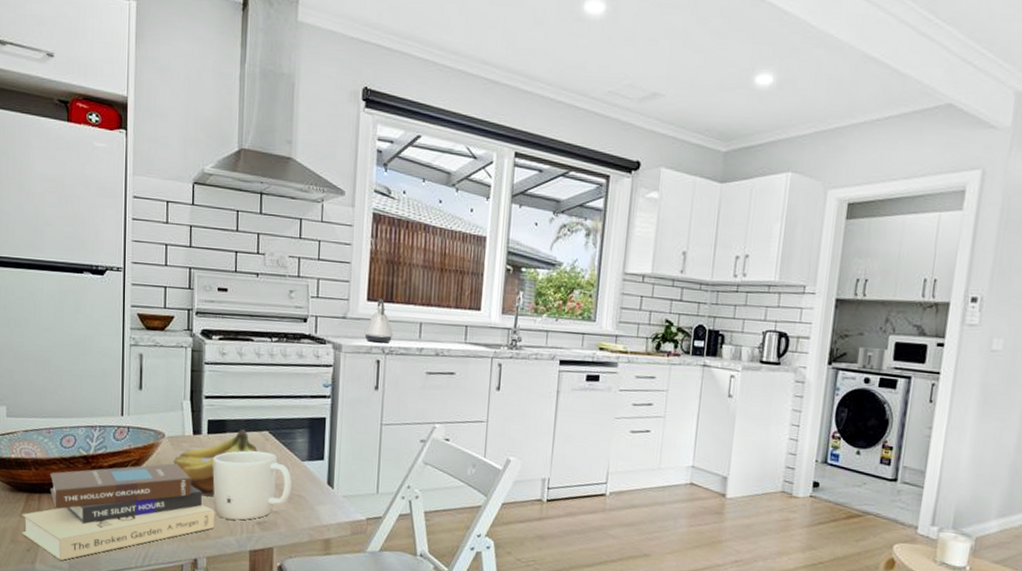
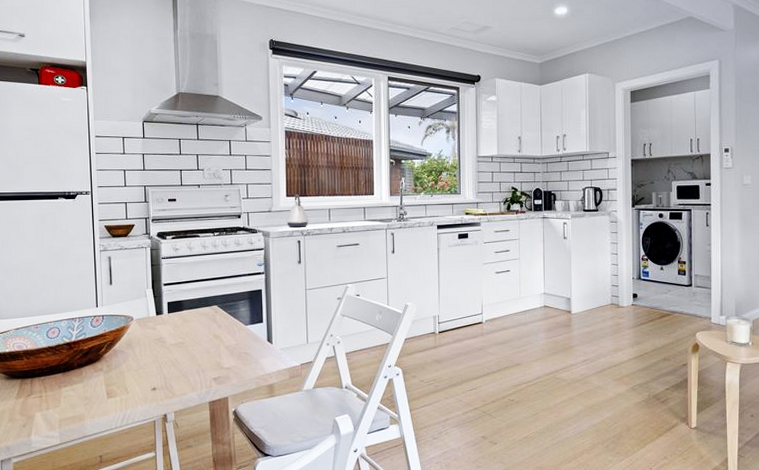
books: present [22,463,215,560] -> none [17,340,179,430]
fruit: present [173,429,258,497] -> none [141,306,209,363]
mug: present [212,450,292,521] -> none [174,321,239,379]

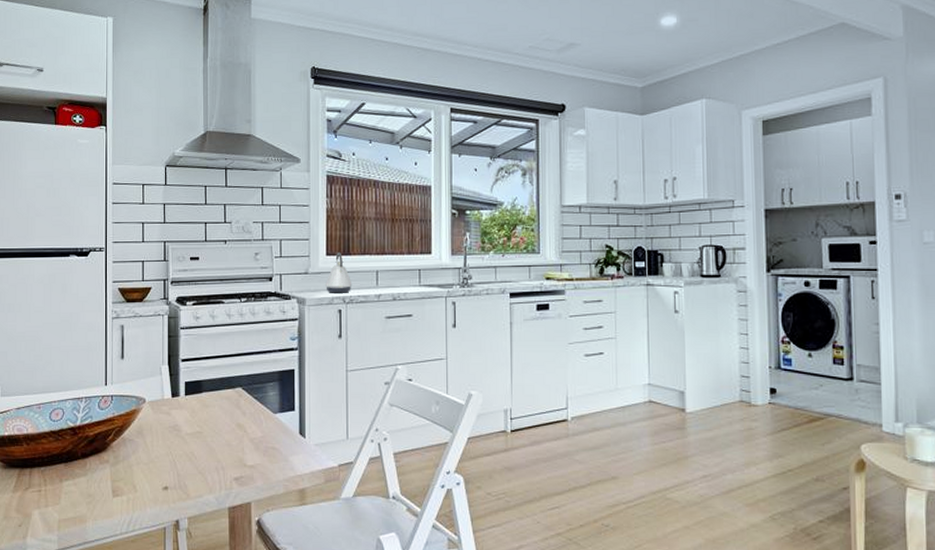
toaster: present [652,192,673,209] -> none [794,252,824,274]

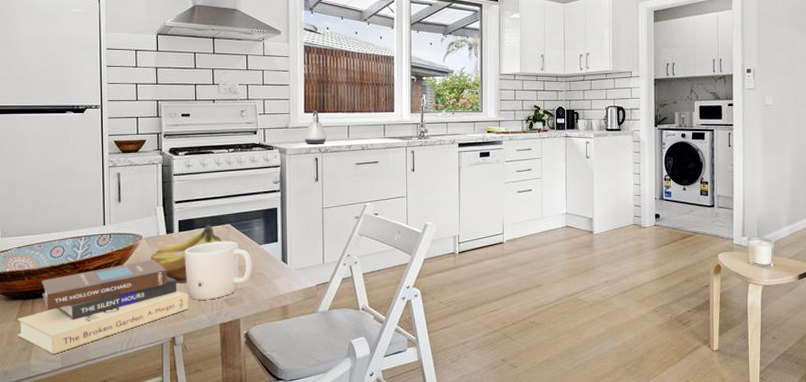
books: none [14,427,194,533] -> present [17,260,188,354]
fruit: none [154,388,232,457] -> present [150,225,222,283]
mug: none [191,407,266,478] -> present [184,240,252,300]
toaster: none [794,252,824,274] -> present [674,112,696,128]

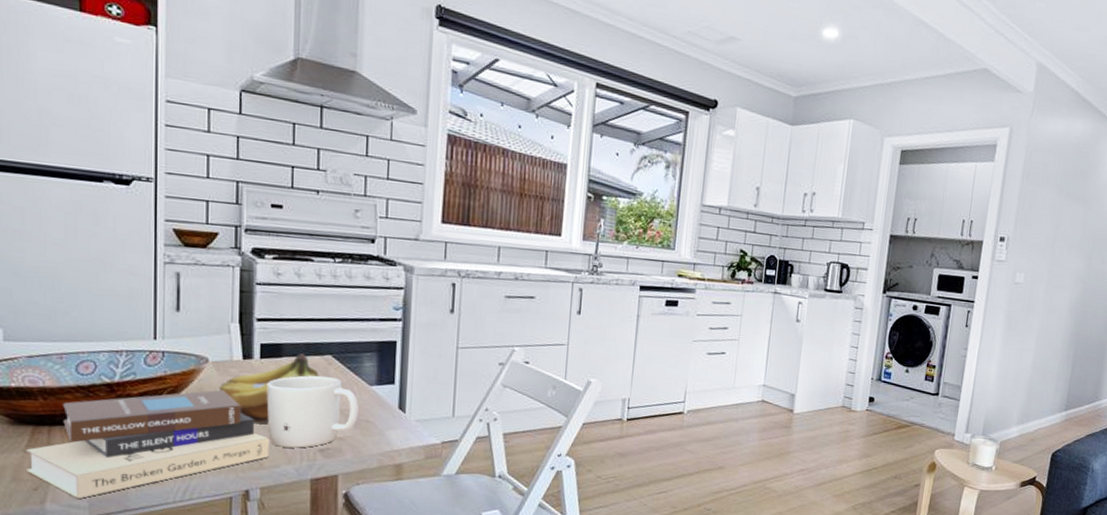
kettle: present [304,111,327,144] -> none [439,222,470,267]
toaster: present [674,112,696,128] -> none [906,278,934,300]

